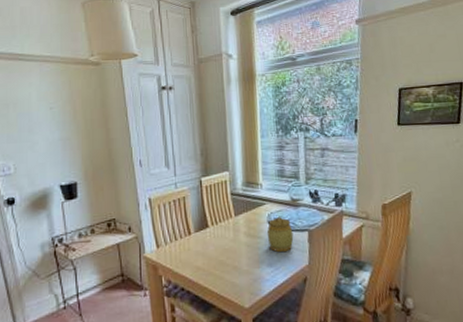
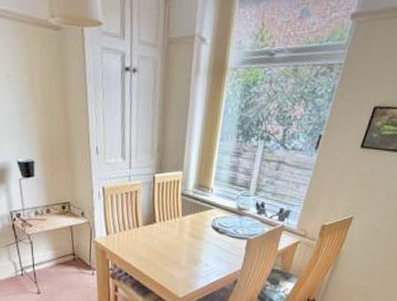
jar: present [266,216,294,253] -> none [208,222,234,256]

